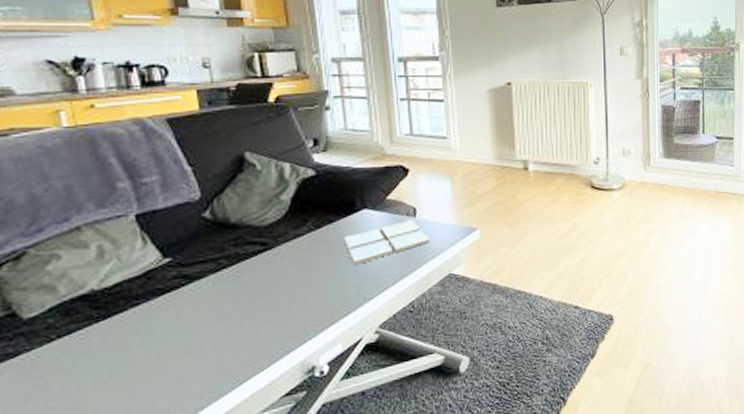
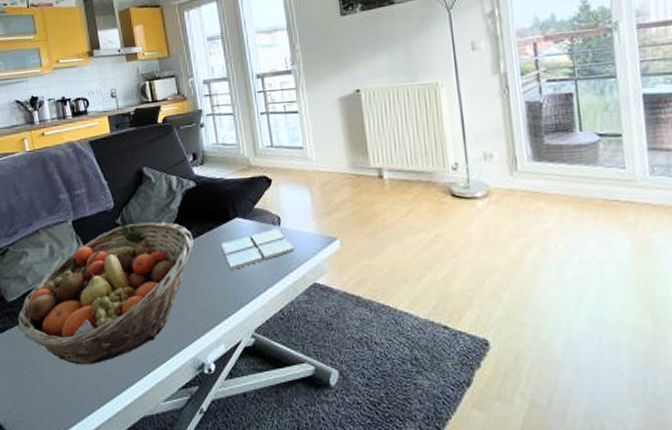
fruit basket: none [39,215,310,386] -> present [17,222,194,365]

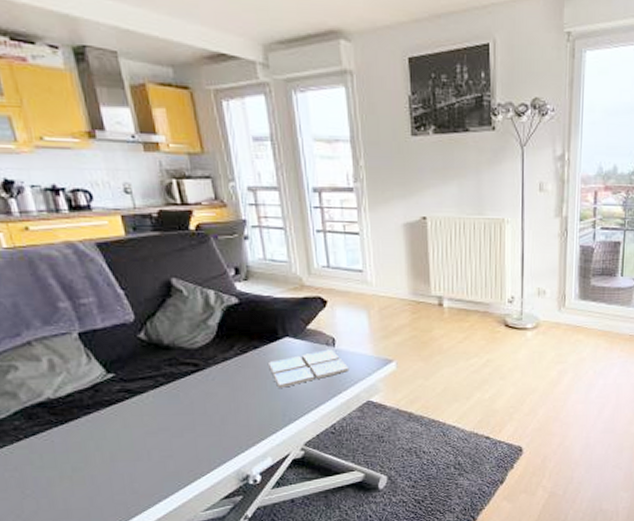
fruit basket: present [17,222,194,365] -> none [10,338,237,482]

